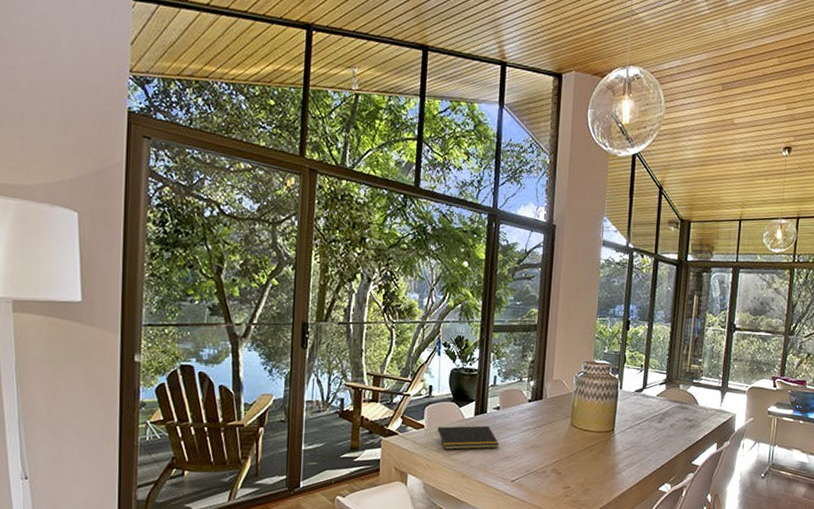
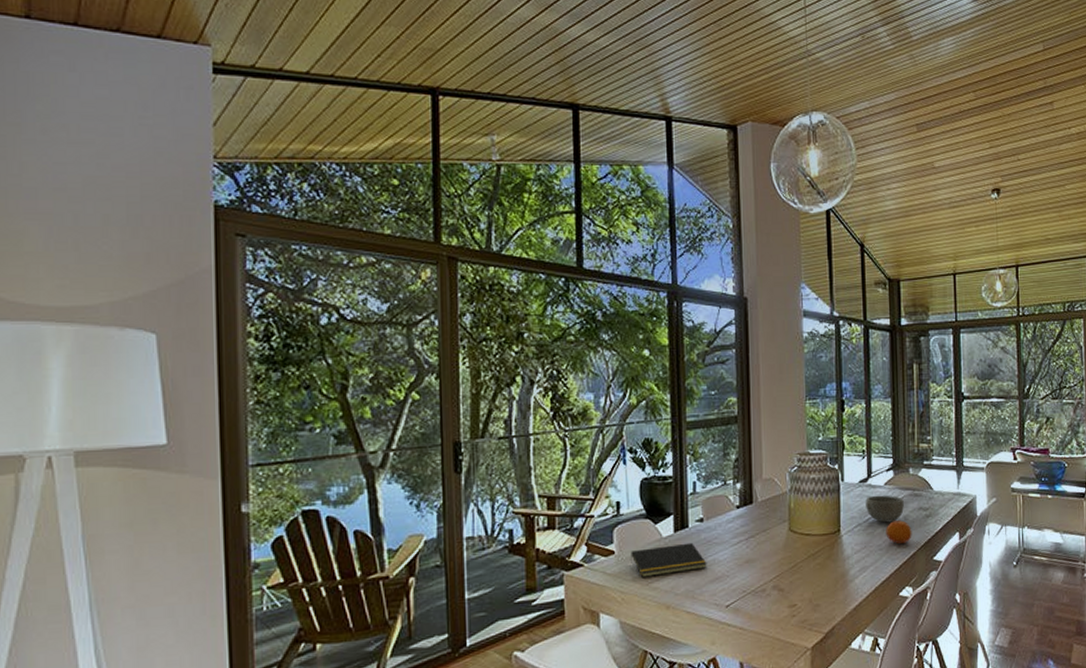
bowl: none [638,404,672,428] -> present [866,495,904,523]
fruit: none [653,427,676,448] -> present [886,520,912,545]

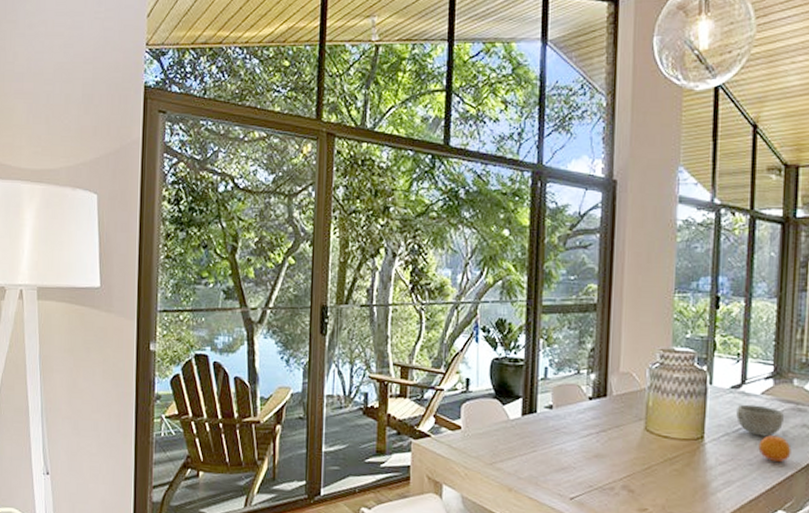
notepad: present [631,542,707,578] -> none [476,428,554,457]

